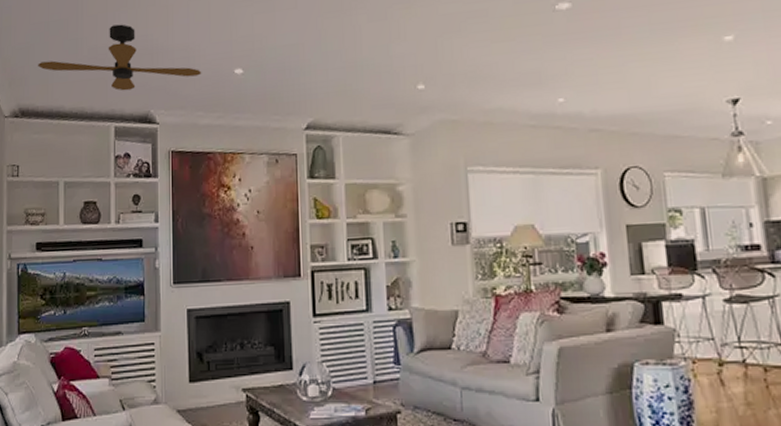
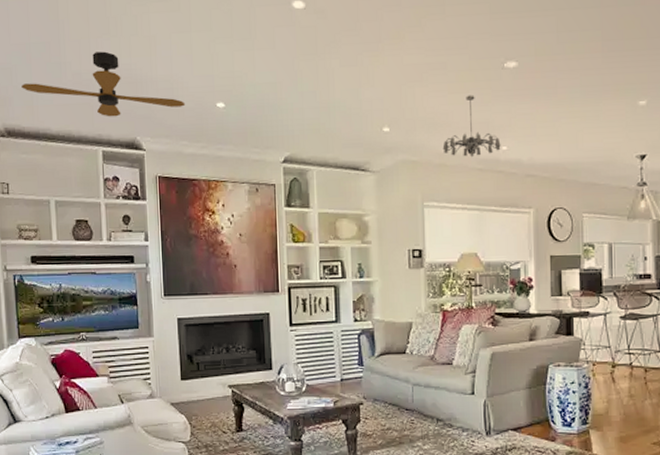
chandelier: none [487,42,557,113] -> present [442,95,501,158]

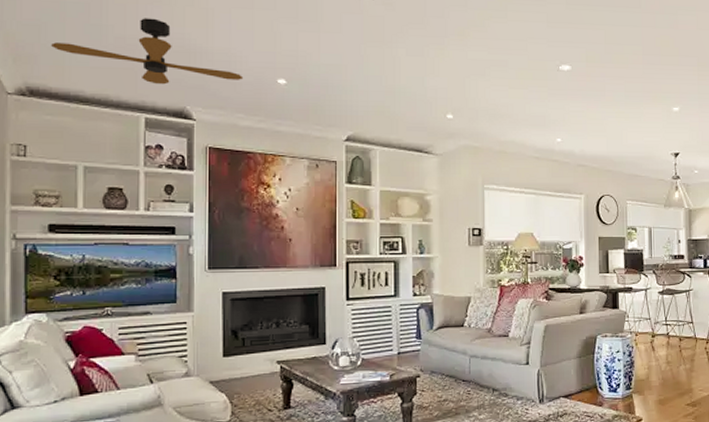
chandelier: present [442,95,501,158] -> none [503,91,556,147]

